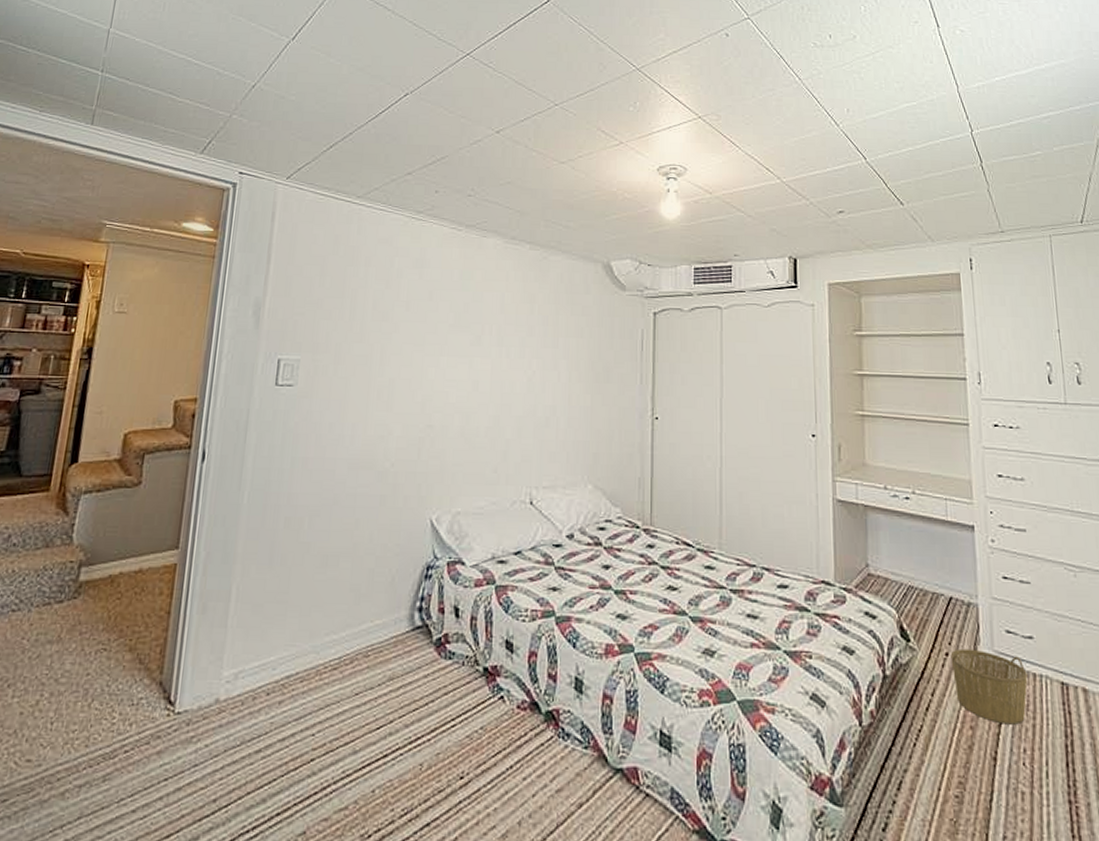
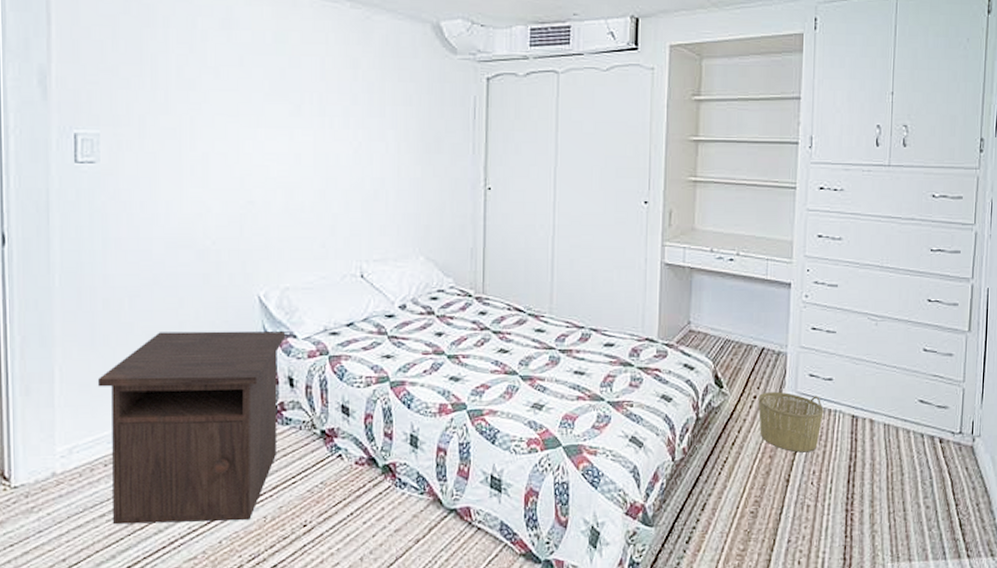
nightstand: none [268,553,455,766] -> present [97,330,286,525]

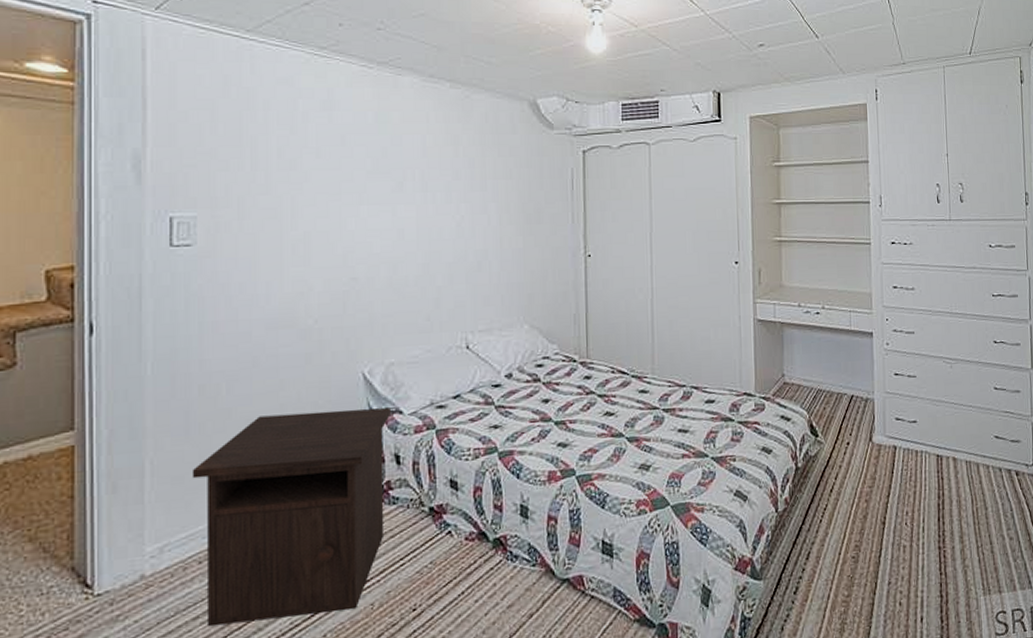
basket: present [758,391,824,453] -> none [851,436,911,495]

